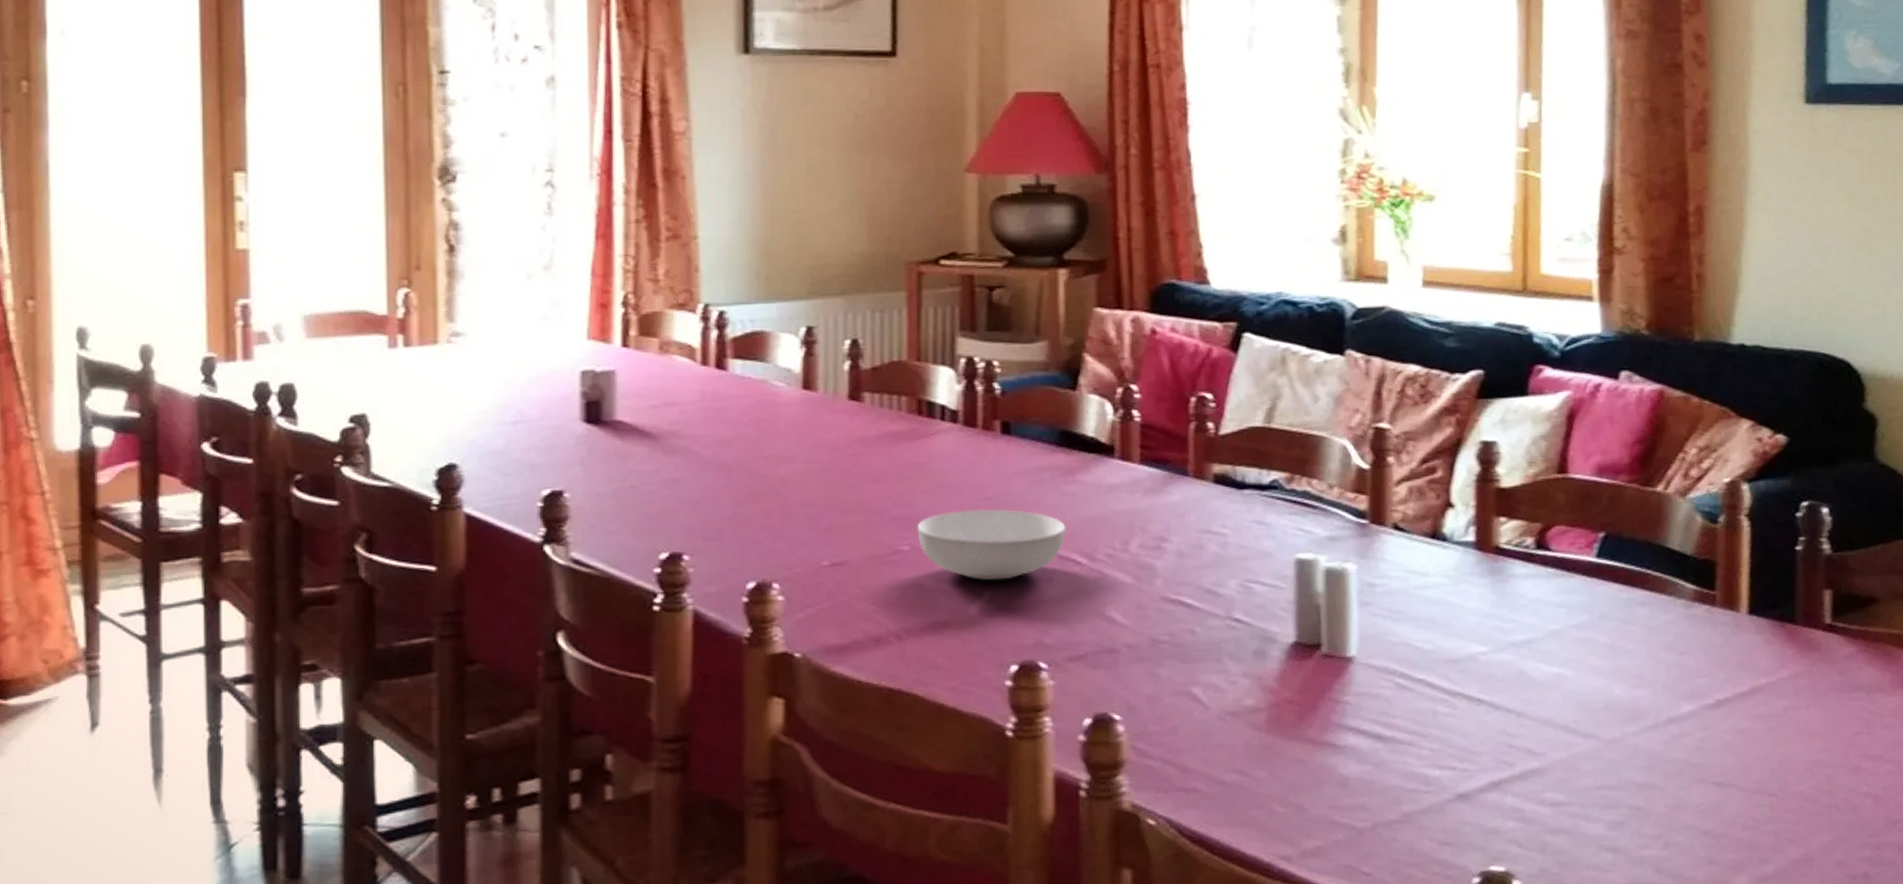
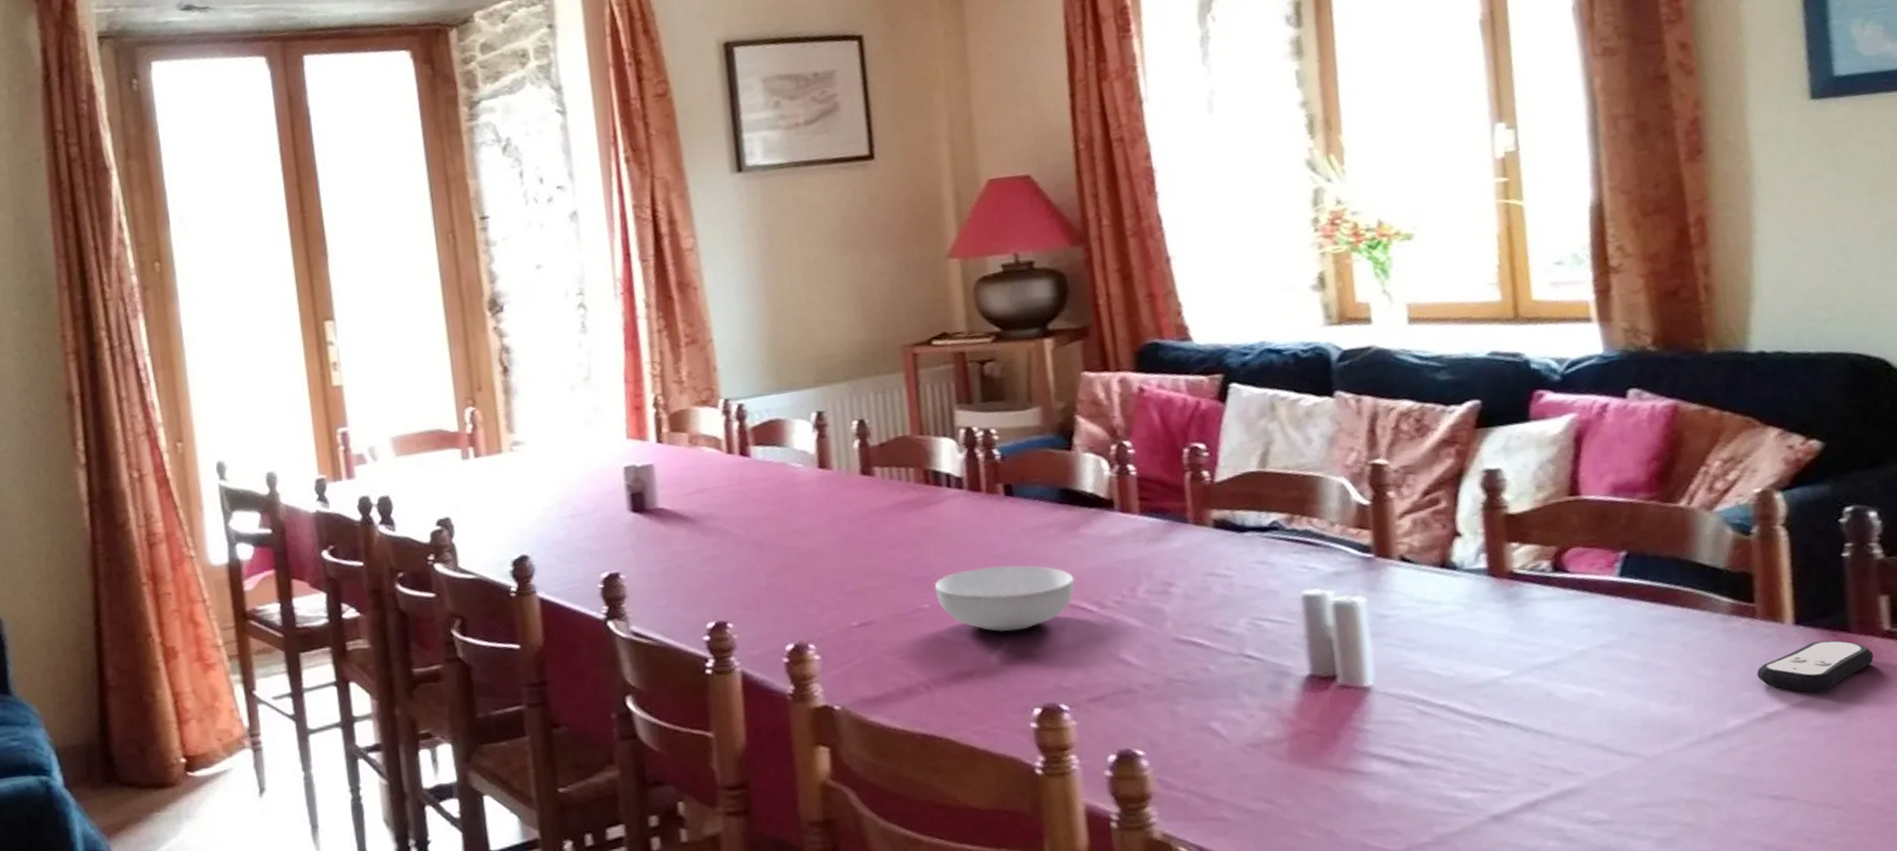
remote control: none [1711,630,1814,681] -> present [1757,640,1874,692]

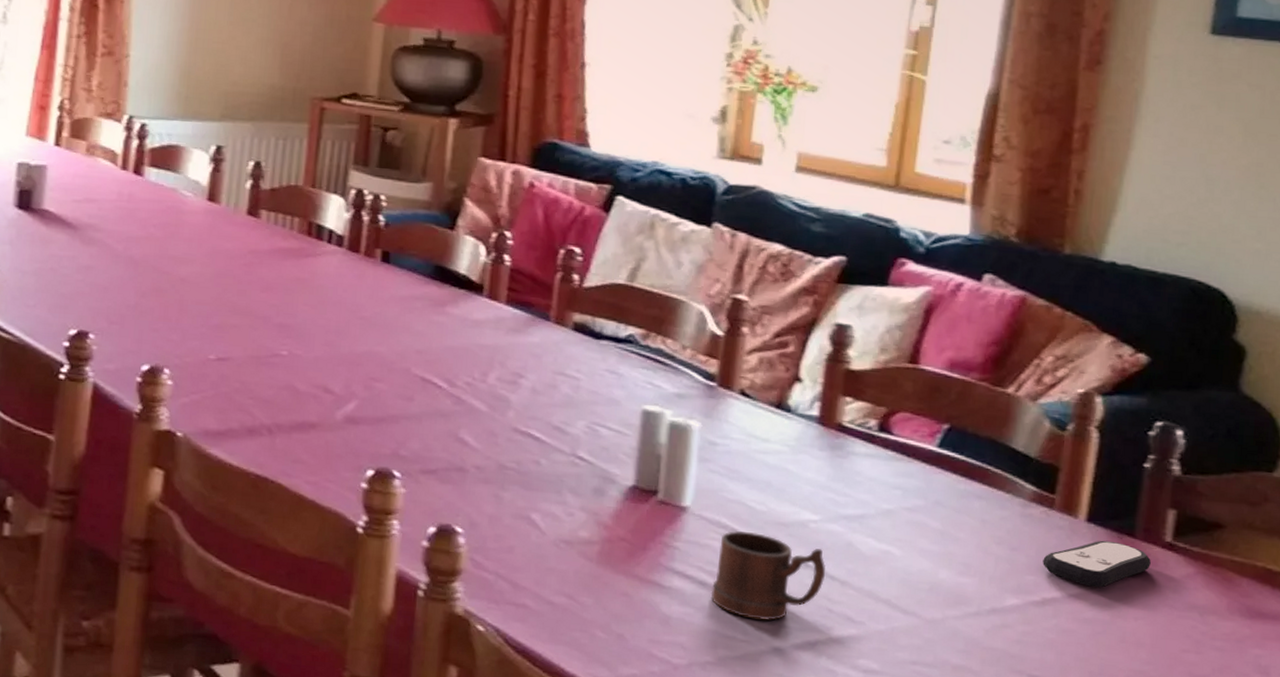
serving bowl: present [934,564,1076,633] -> none [296,325,432,393]
mug: none [1412,700,1530,790] -> present [711,530,826,621]

